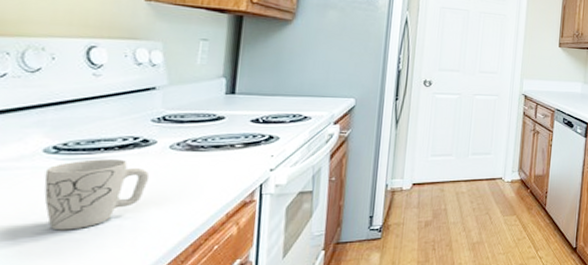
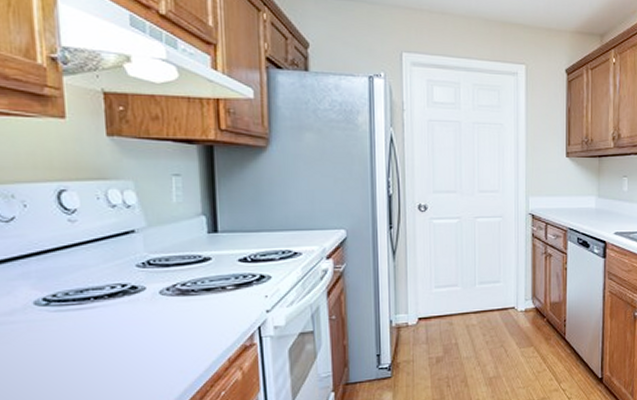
mug: present [44,159,150,231] -> none [40,308,145,383]

